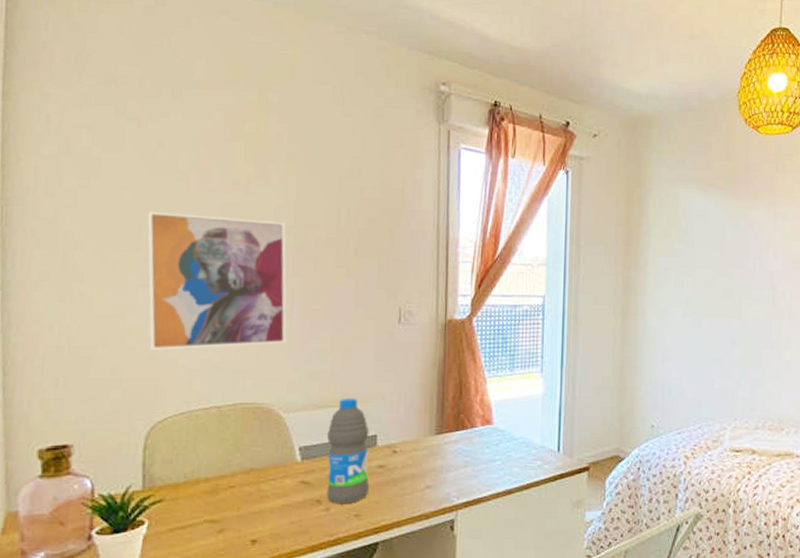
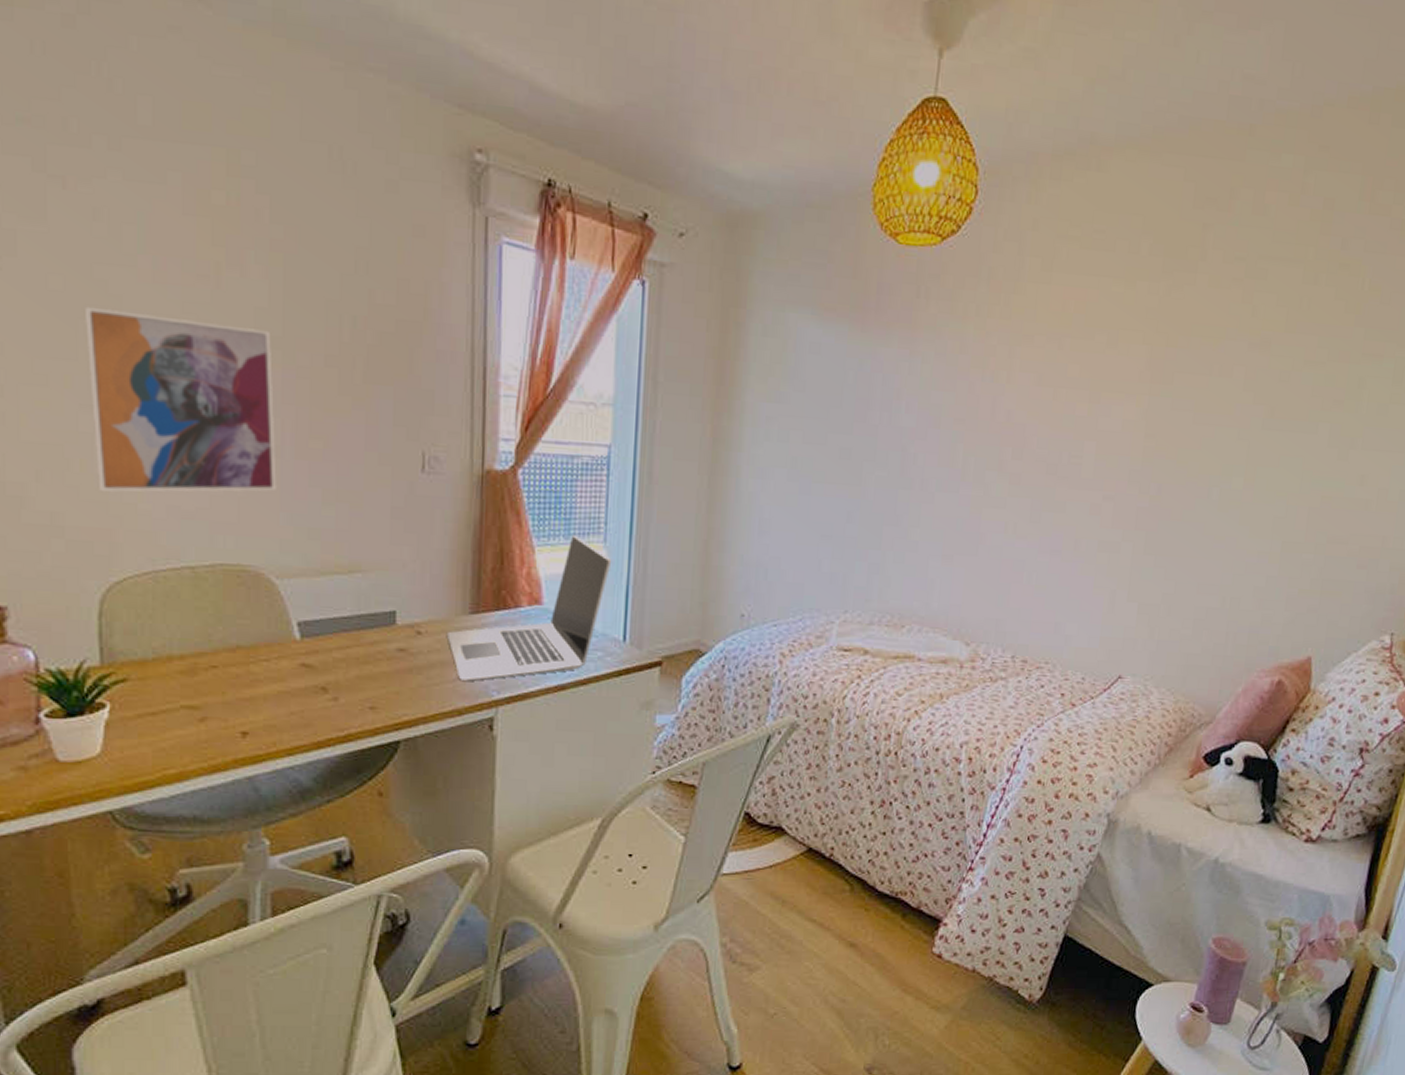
water bottle: present [326,397,370,505] -> none [333,563,388,694]
laptop: none [416,367,547,490] -> present [446,534,612,681]

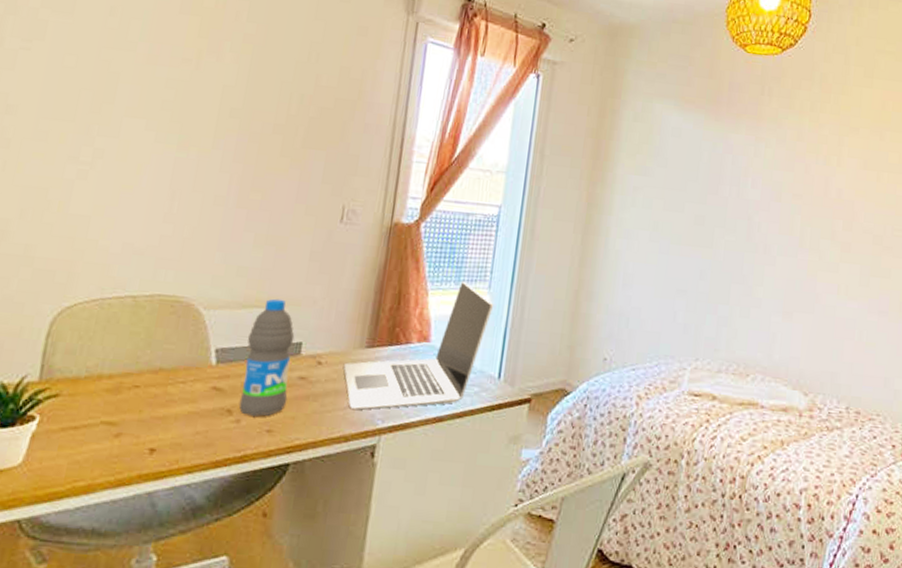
wall art: present [86,306,277,492] -> none [70,80,233,234]
water bottle: none [333,563,388,694] -> present [239,298,295,417]

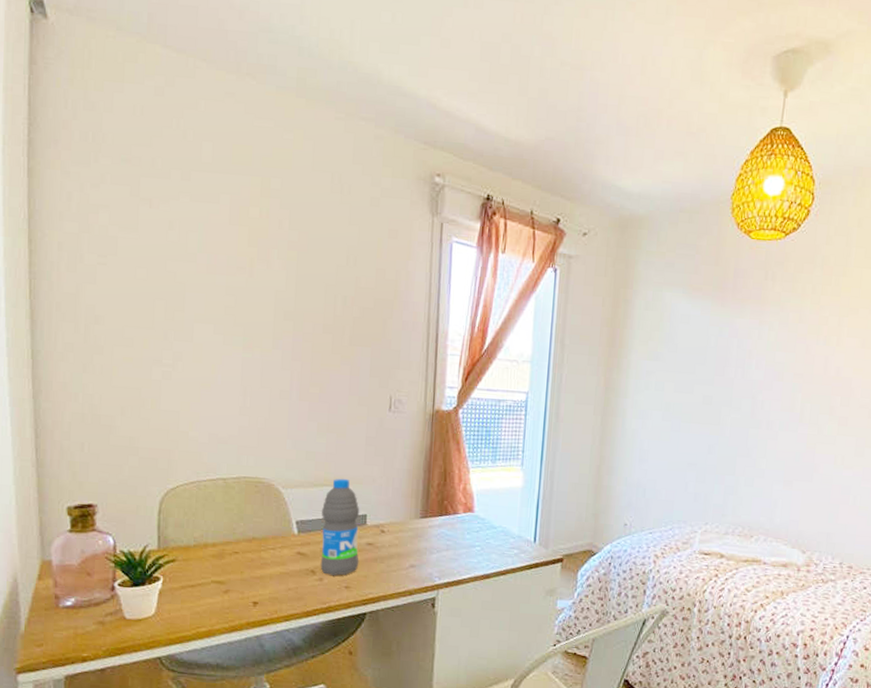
laptop: present [343,280,494,410] -> none [402,459,527,569]

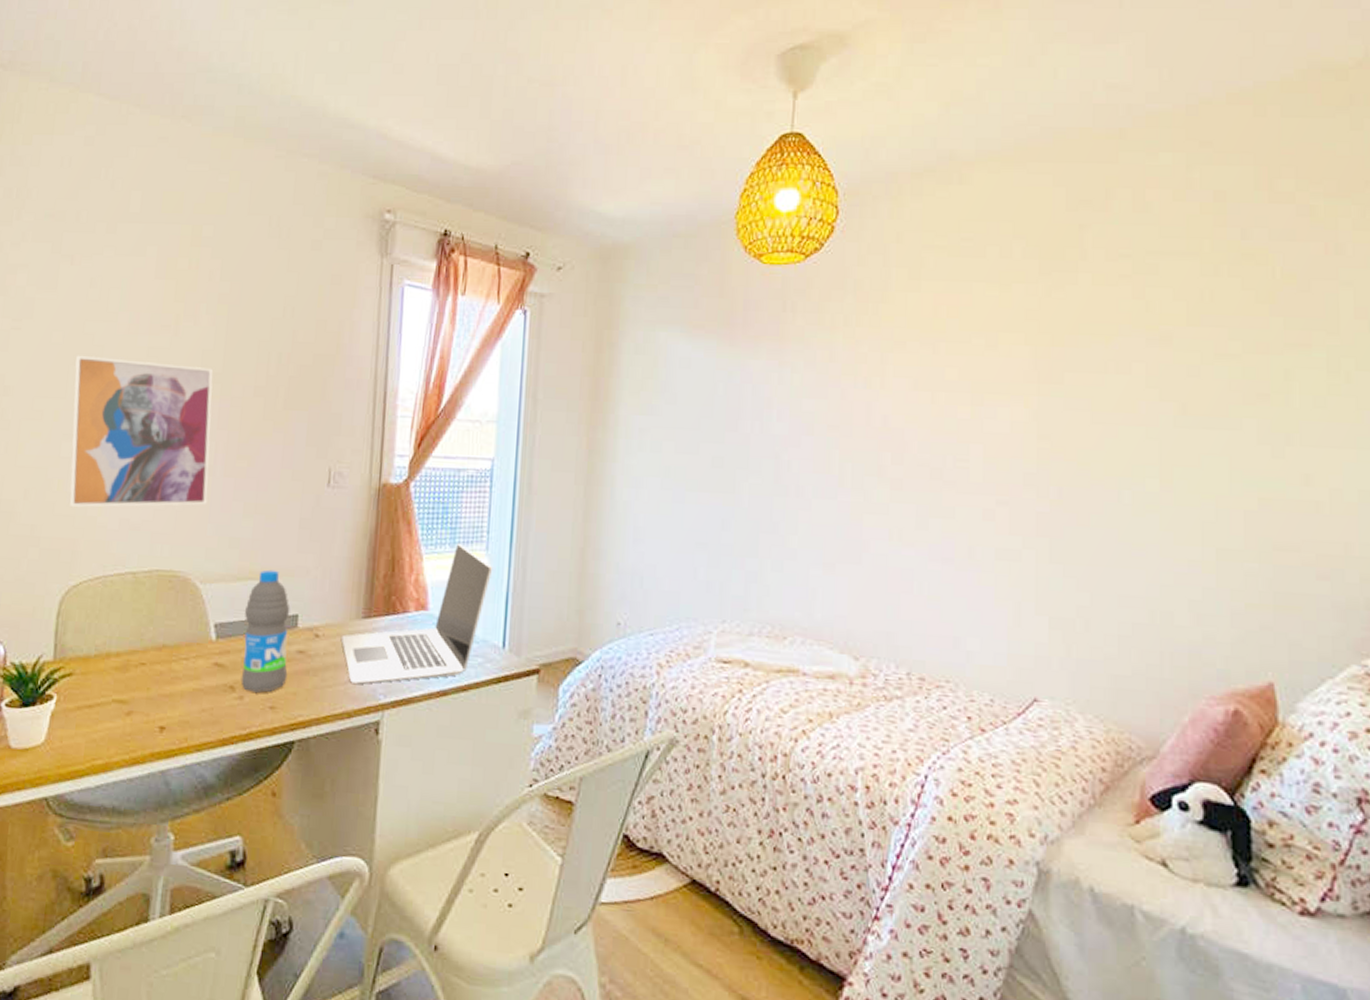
wall art: none [160,290,286,424] -> present [69,355,213,507]
laptop: none [402,459,527,569] -> present [340,542,493,684]

